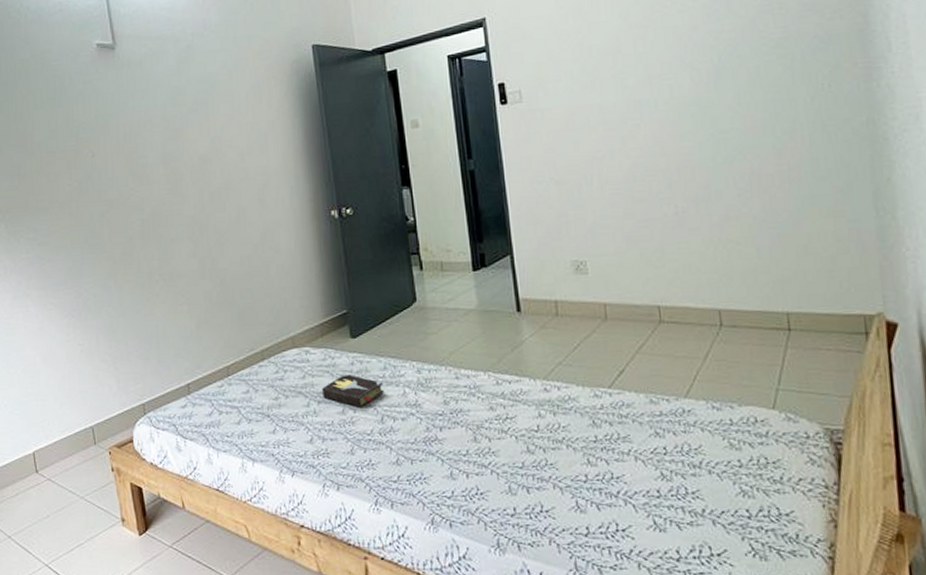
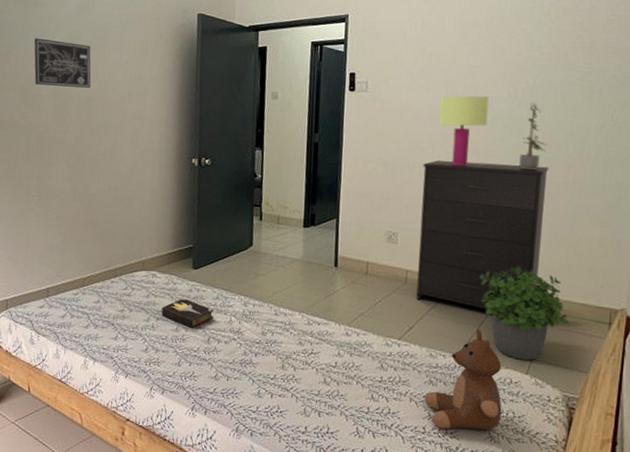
wall art: none [133,100,203,154] -> present [34,38,91,88]
dresser: none [602,156,767,338] -> present [416,160,549,310]
table lamp: none [609,85,672,172] -> present [439,95,489,167]
teddy bear: none [652,362,752,489] -> present [424,329,502,431]
potted plant: none [695,279,815,392] -> present [480,266,569,361]
potted plant: none [717,83,750,164] -> present [519,102,547,171]

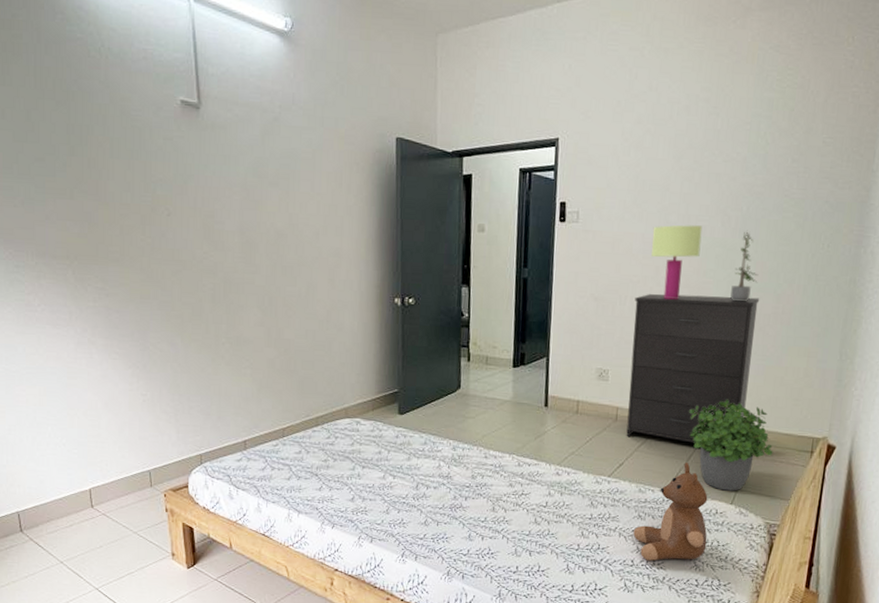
wall art: present [34,38,91,88] -> none [214,166,281,223]
hardback book: present [161,297,214,329] -> none [367,444,422,476]

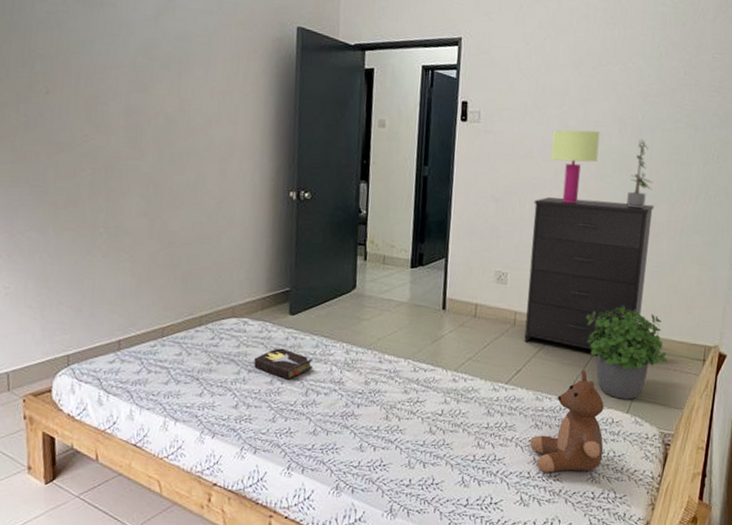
hardback book: none [367,444,422,476] -> present [254,347,313,381]

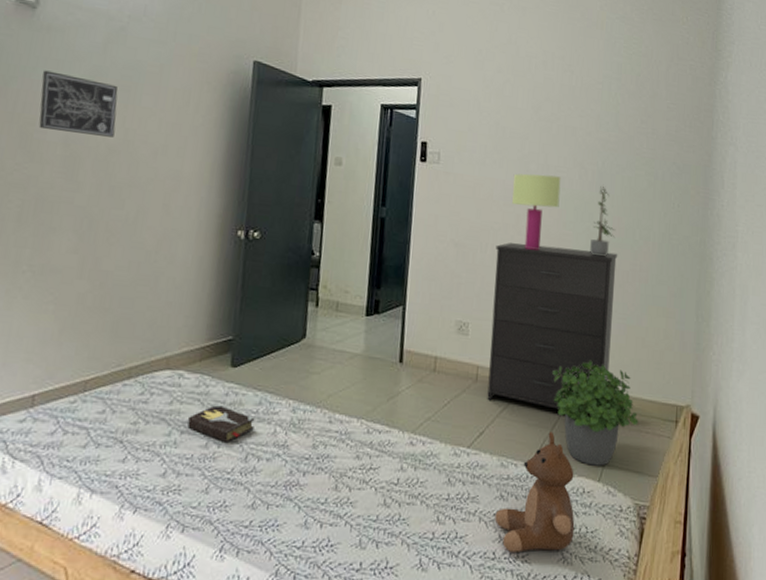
wall art: none [100,45,172,108] -> present [38,70,118,138]

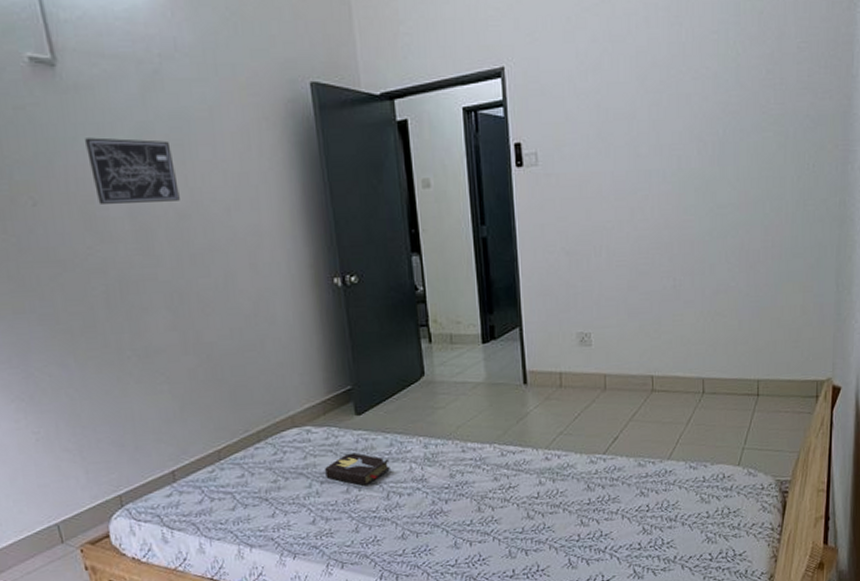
dresser: present [487,242,618,410] -> none [611,232,747,407]
teddy bear: present [495,432,575,552] -> none [637,426,717,541]
table lamp: present [512,173,561,250] -> none [622,156,677,245]
potted plant: present [552,360,639,466] -> none [683,349,777,452]
potted plant: present [590,185,616,257] -> none [715,157,743,239]

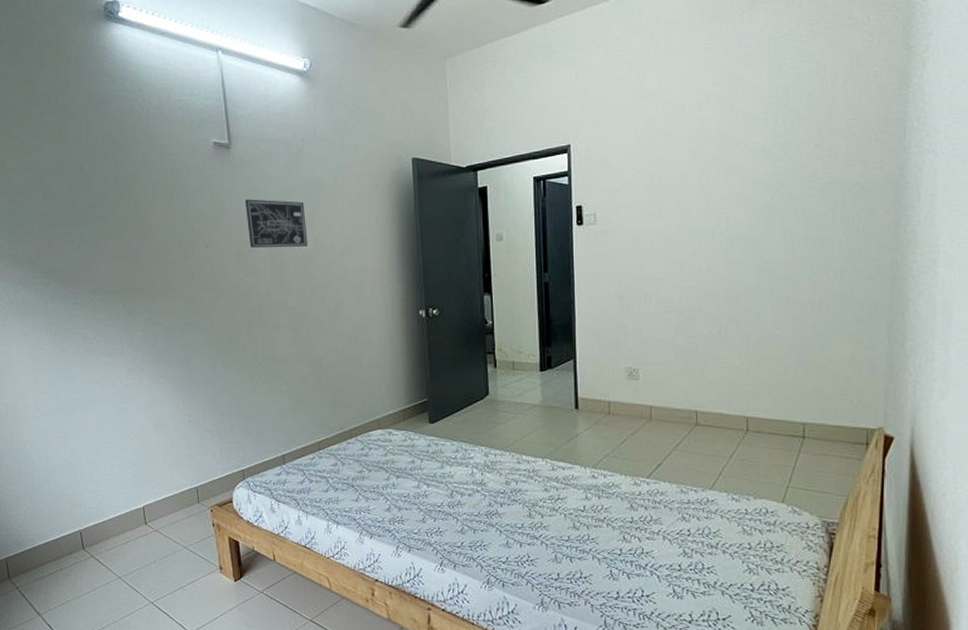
hardback book: present [325,451,390,486] -> none [401,453,455,484]

